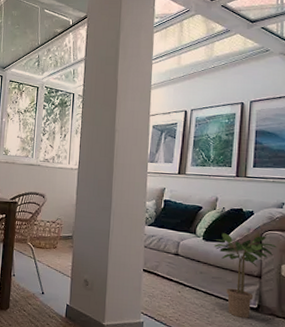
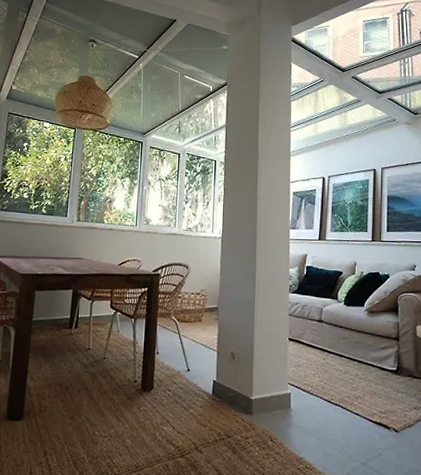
potted plant: present [213,233,277,319] -> none [354,297,412,382]

